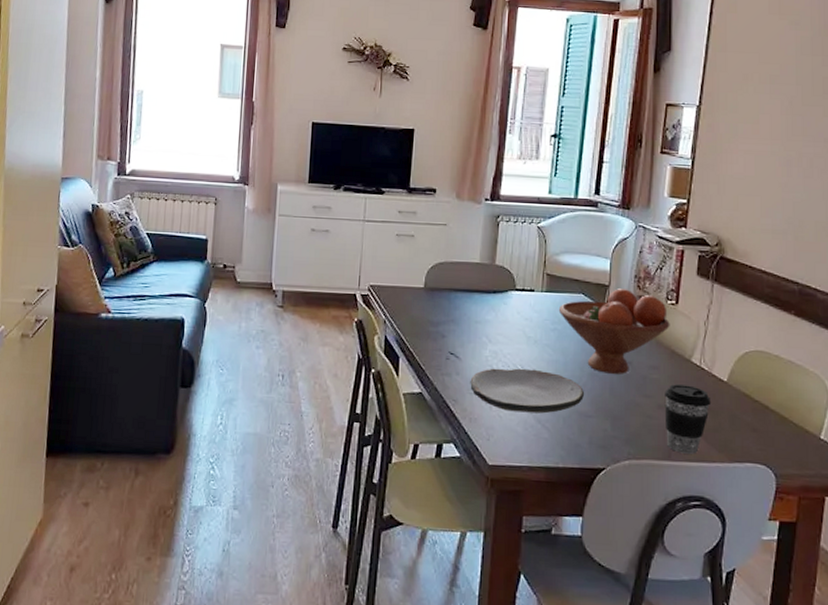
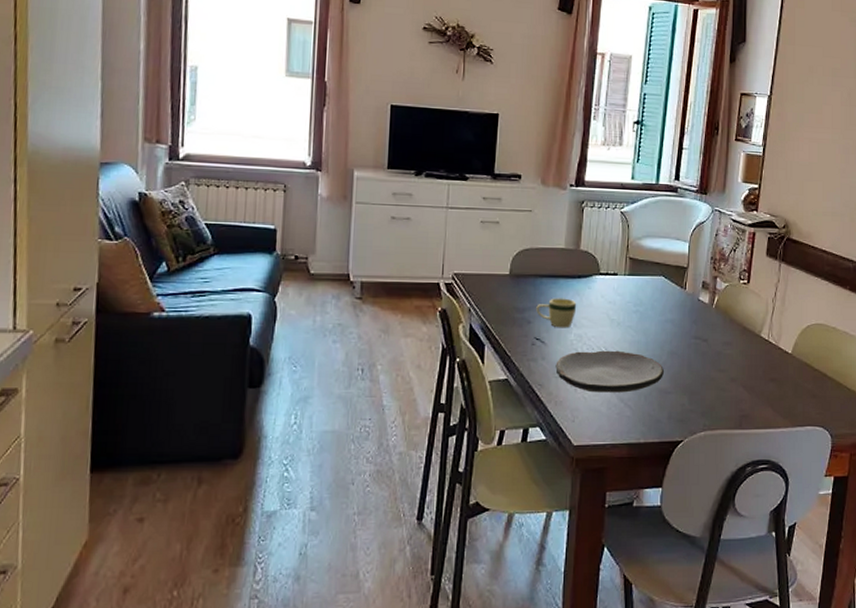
mug: none [451,312,492,344] -> present [536,298,577,328]
fruit bowl: present [558,289,670,374] -> none [640,270,742,351]
coffee cup: present [664,384,711,454] -> none [736,358,778,422]

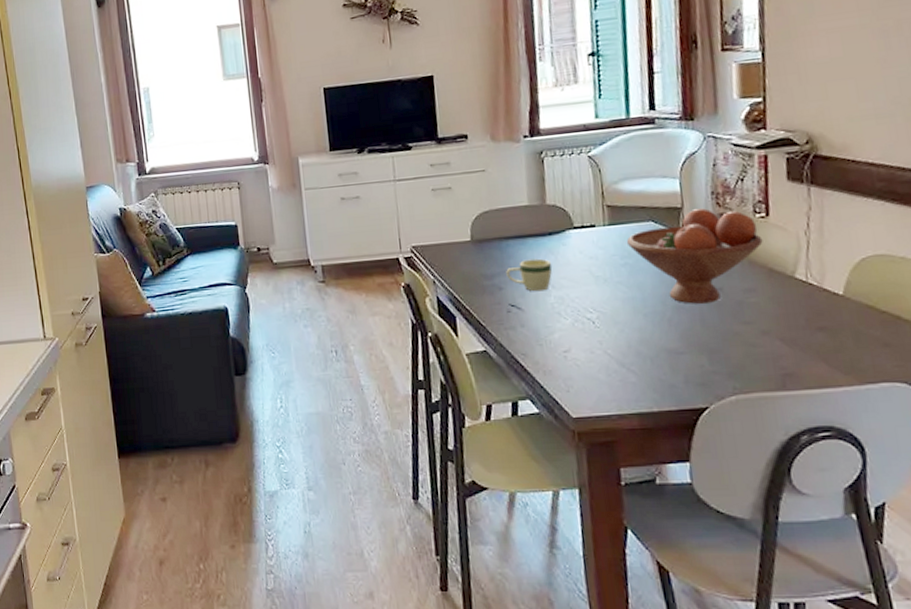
plate: present [555,350,664,393] -> none [537,310,671,359]
fruit bowl: none [640,270,742,351] -> present [626,208,763,304]

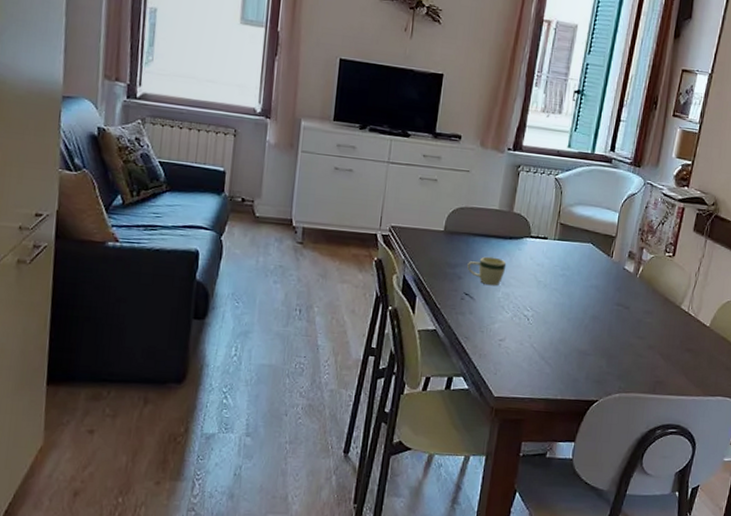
fruit bowl: present [626,208,763,304] -> none [568,240,666,318]

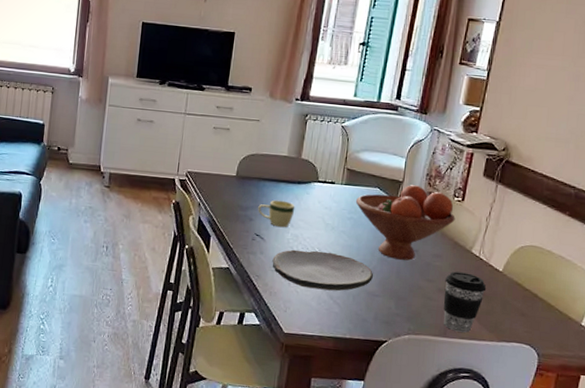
plate: none [482,309,585,351] -> present [272,249,373,291]
fruit bowl: none [568,240,666,318] -> present [355,185,455,261]
coffee cup: none [653,327,694,389] -> present [443,271,487,333]

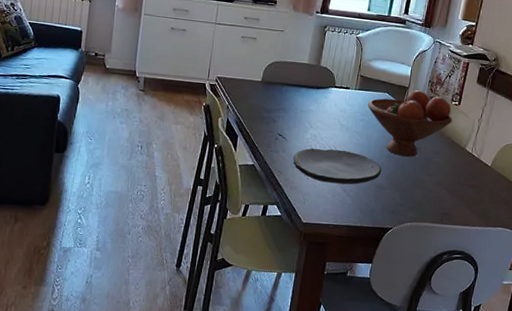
mug: present [258,200,295,228] -> none [281,103,314,129]
coffee cup: present [443,271,487,333] -> none [441,166,477,220]

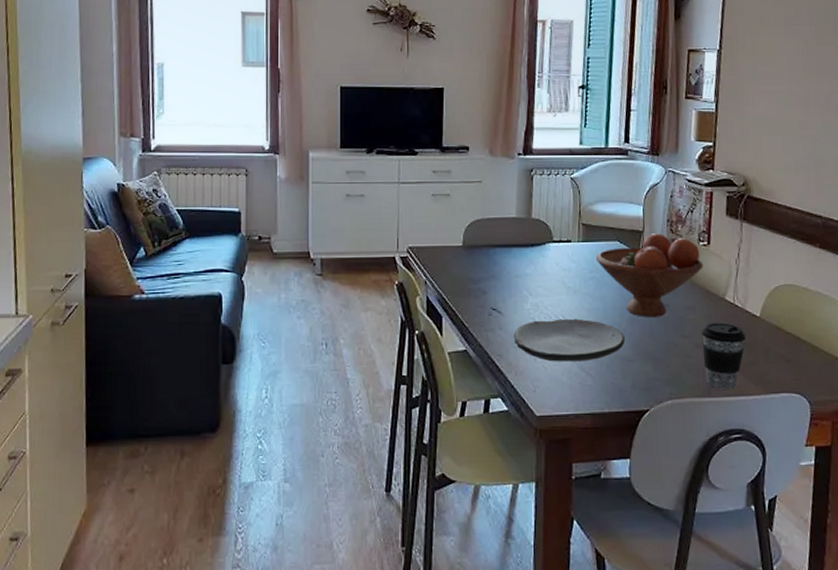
coffee cup: none [441,166,477,220] -> present [701,323,746,389]

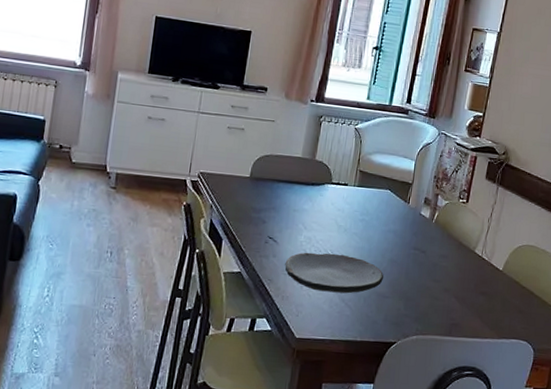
fruit bowl: present [595,234,704,317] -> none [367,187,460,261]
coffee cup: present [701,323,746,389] -> none [449,271,488,331]

